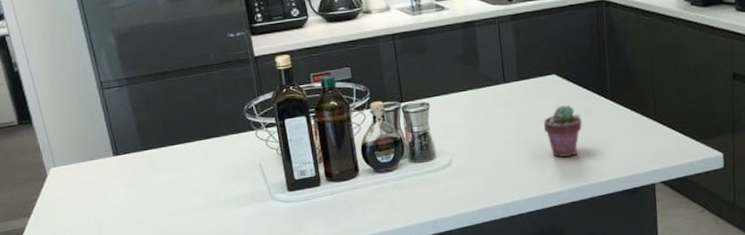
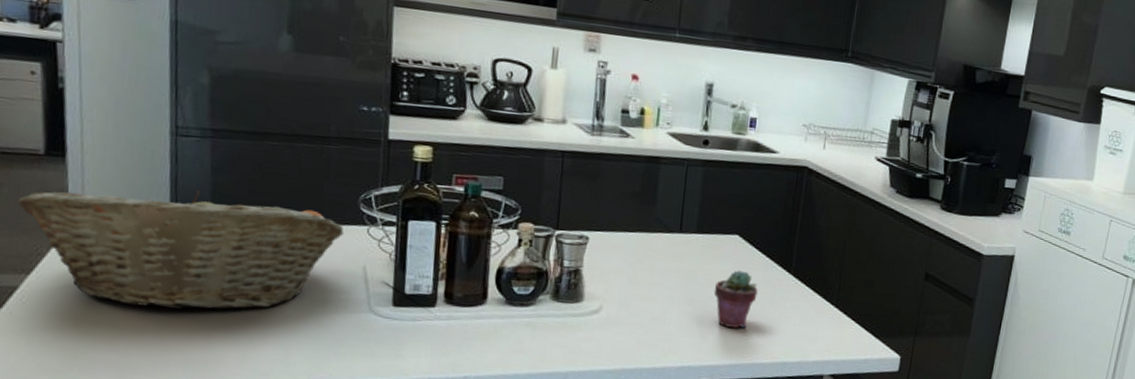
fruit basket: none [9,126,239,227] -> present [18,189,344,311]

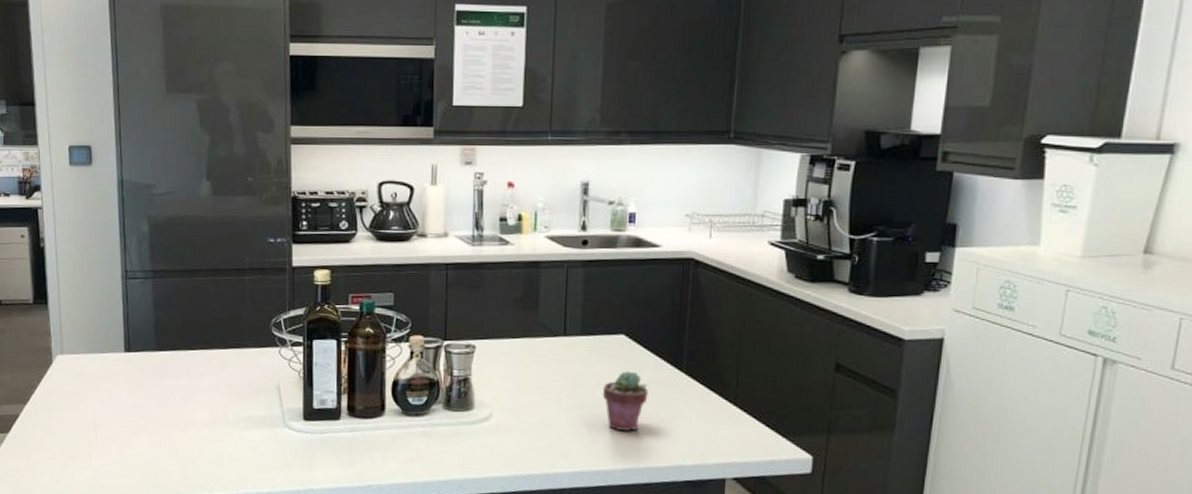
fruit basket: present [18,189,344,311] -> none [16,324,260,431]

